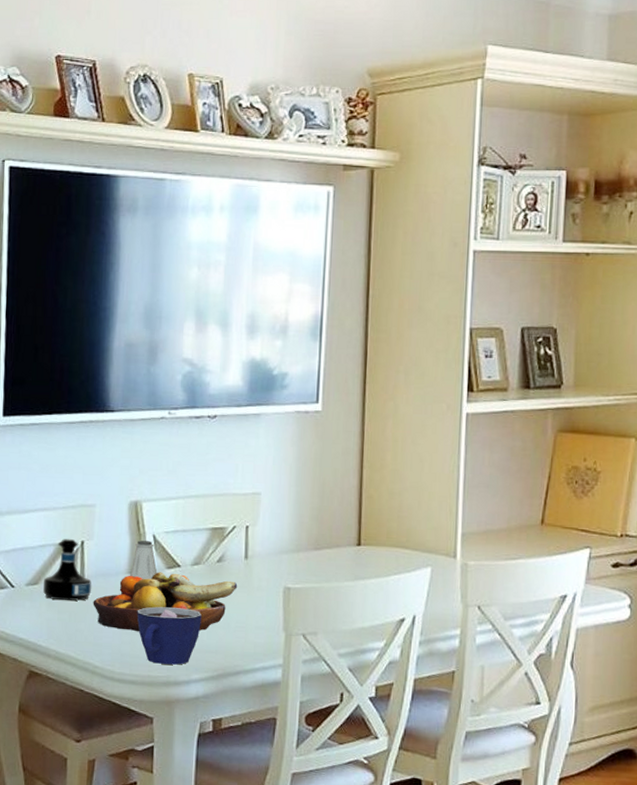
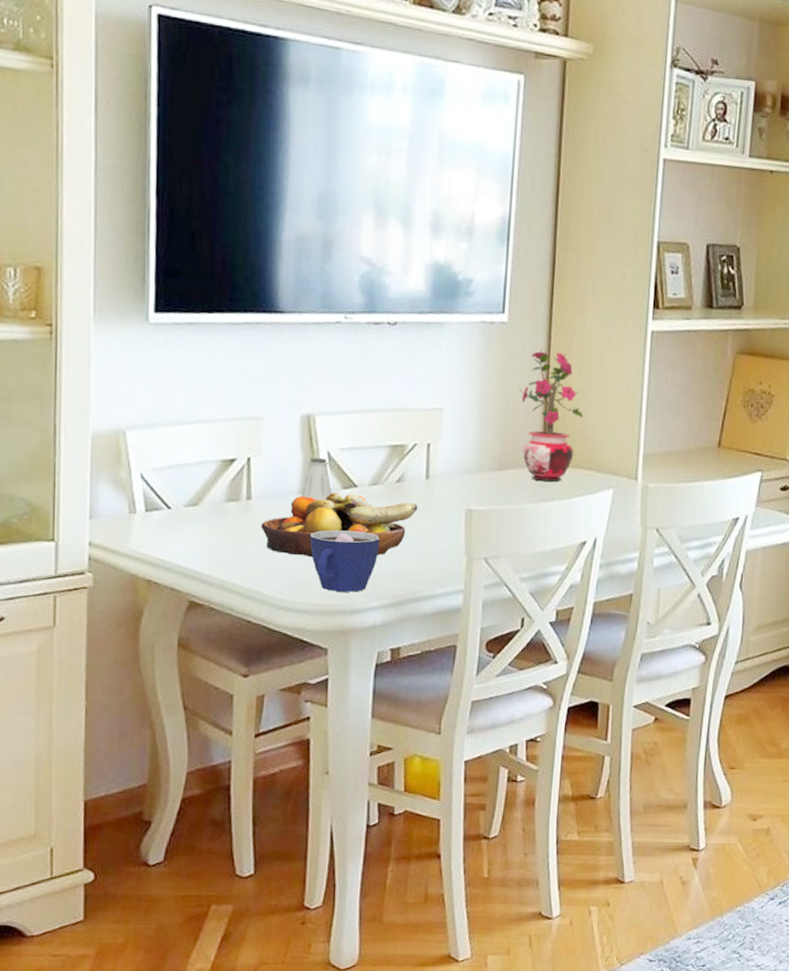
tequila bottle: present [43,539,91,601] -> none [205,455,259,524]
potted plant: none [334,434,398,561] -> present [519,349,583,483]

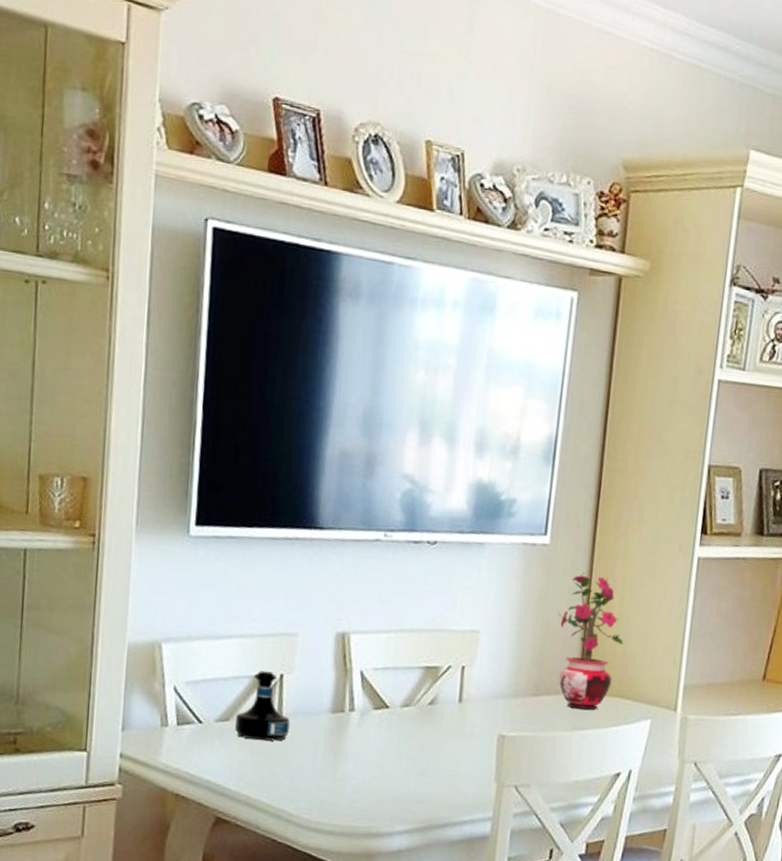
tequila bottle: none [205,455,259,524] -> present [235,671,290,741]
fruit bowl: present [261,492,418,558] -> none [290,712,450,779]
saltshaker: present [301,458,332,501] -> none [332,677,364,721]
cup: present [309,530,380,592] -> none [338,750,409,815]

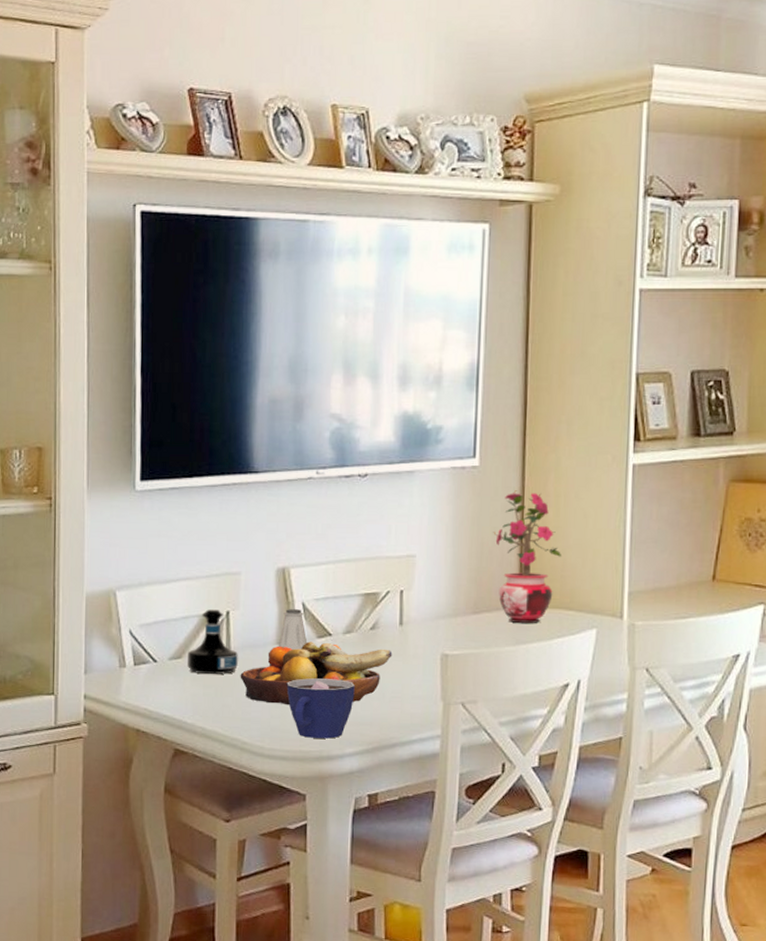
fruit bowl: none [290,712,450,779] -> present [240,641,393,706]
saltshaker: none [332,677,364,721] -> present [278,609,308,650]
cup: none [338,750,409,815] -> present [286,678,355,739]

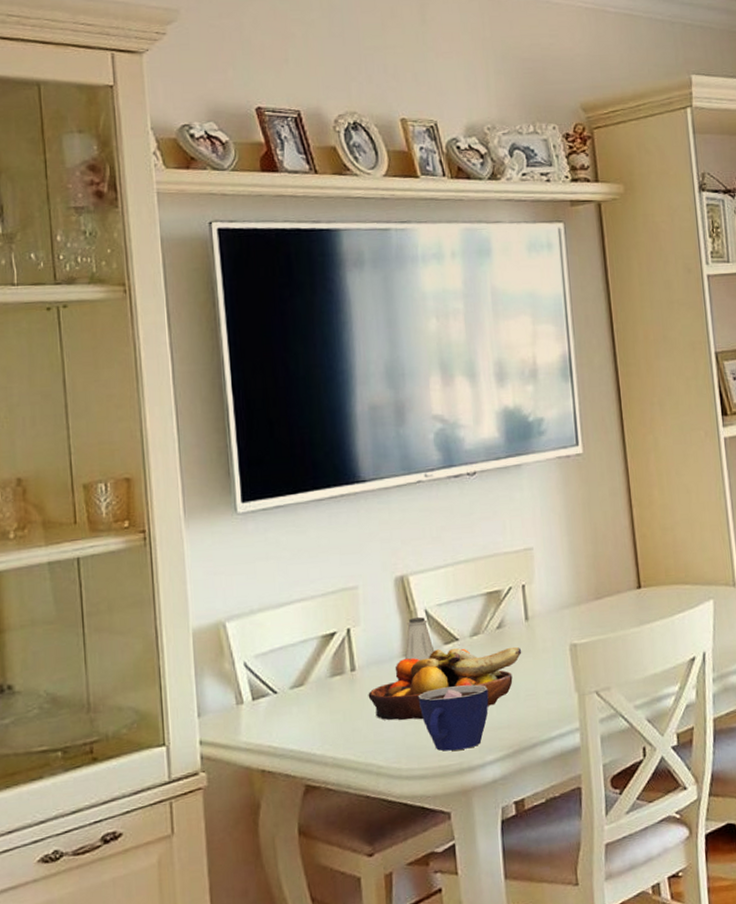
tequila bottle: present [188,609,238,674] -> none [310,628,365,700]
potted plant: present [493,490,561,624] -> none [604,473,671,604]

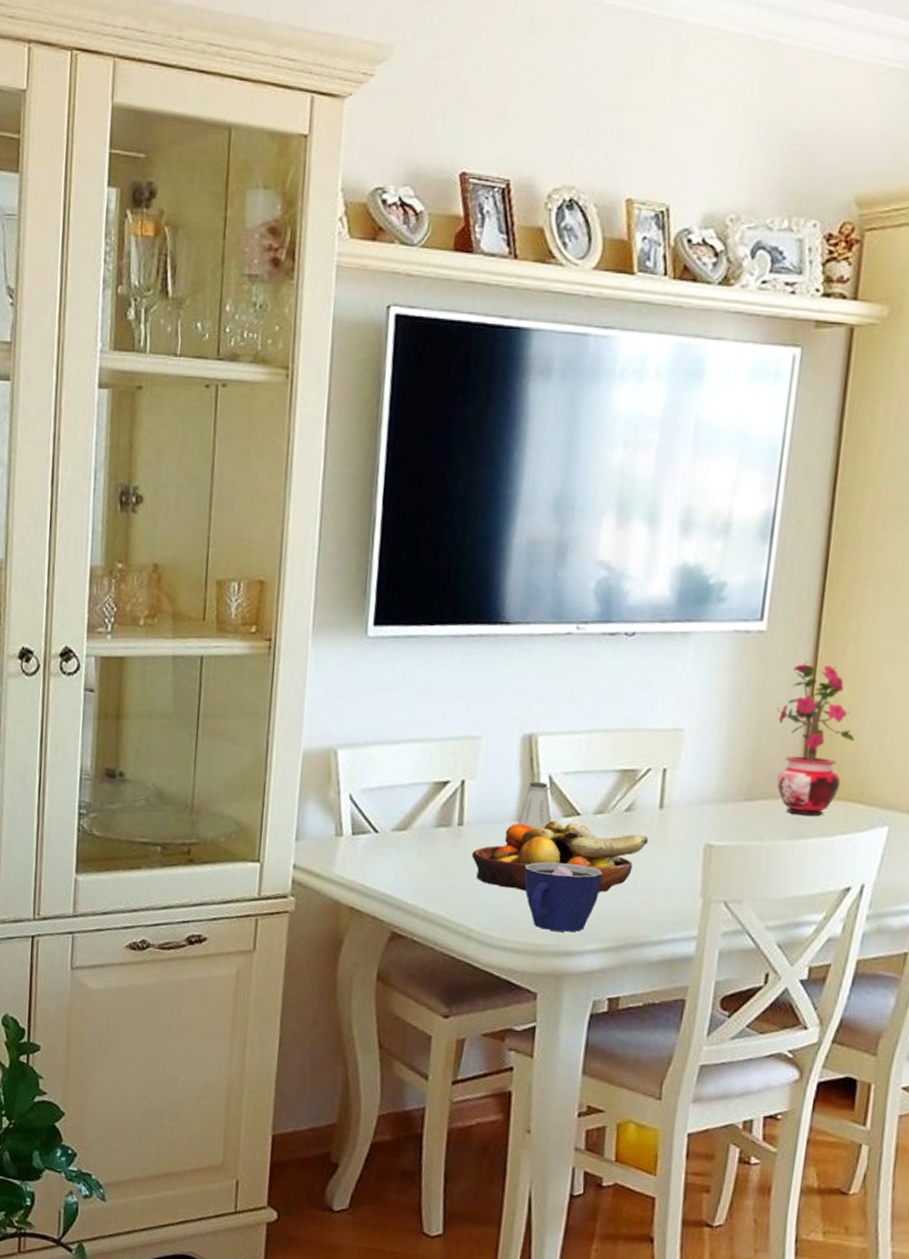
potted plant: none [604,473,671,604] -> present [776,661,854,817]

